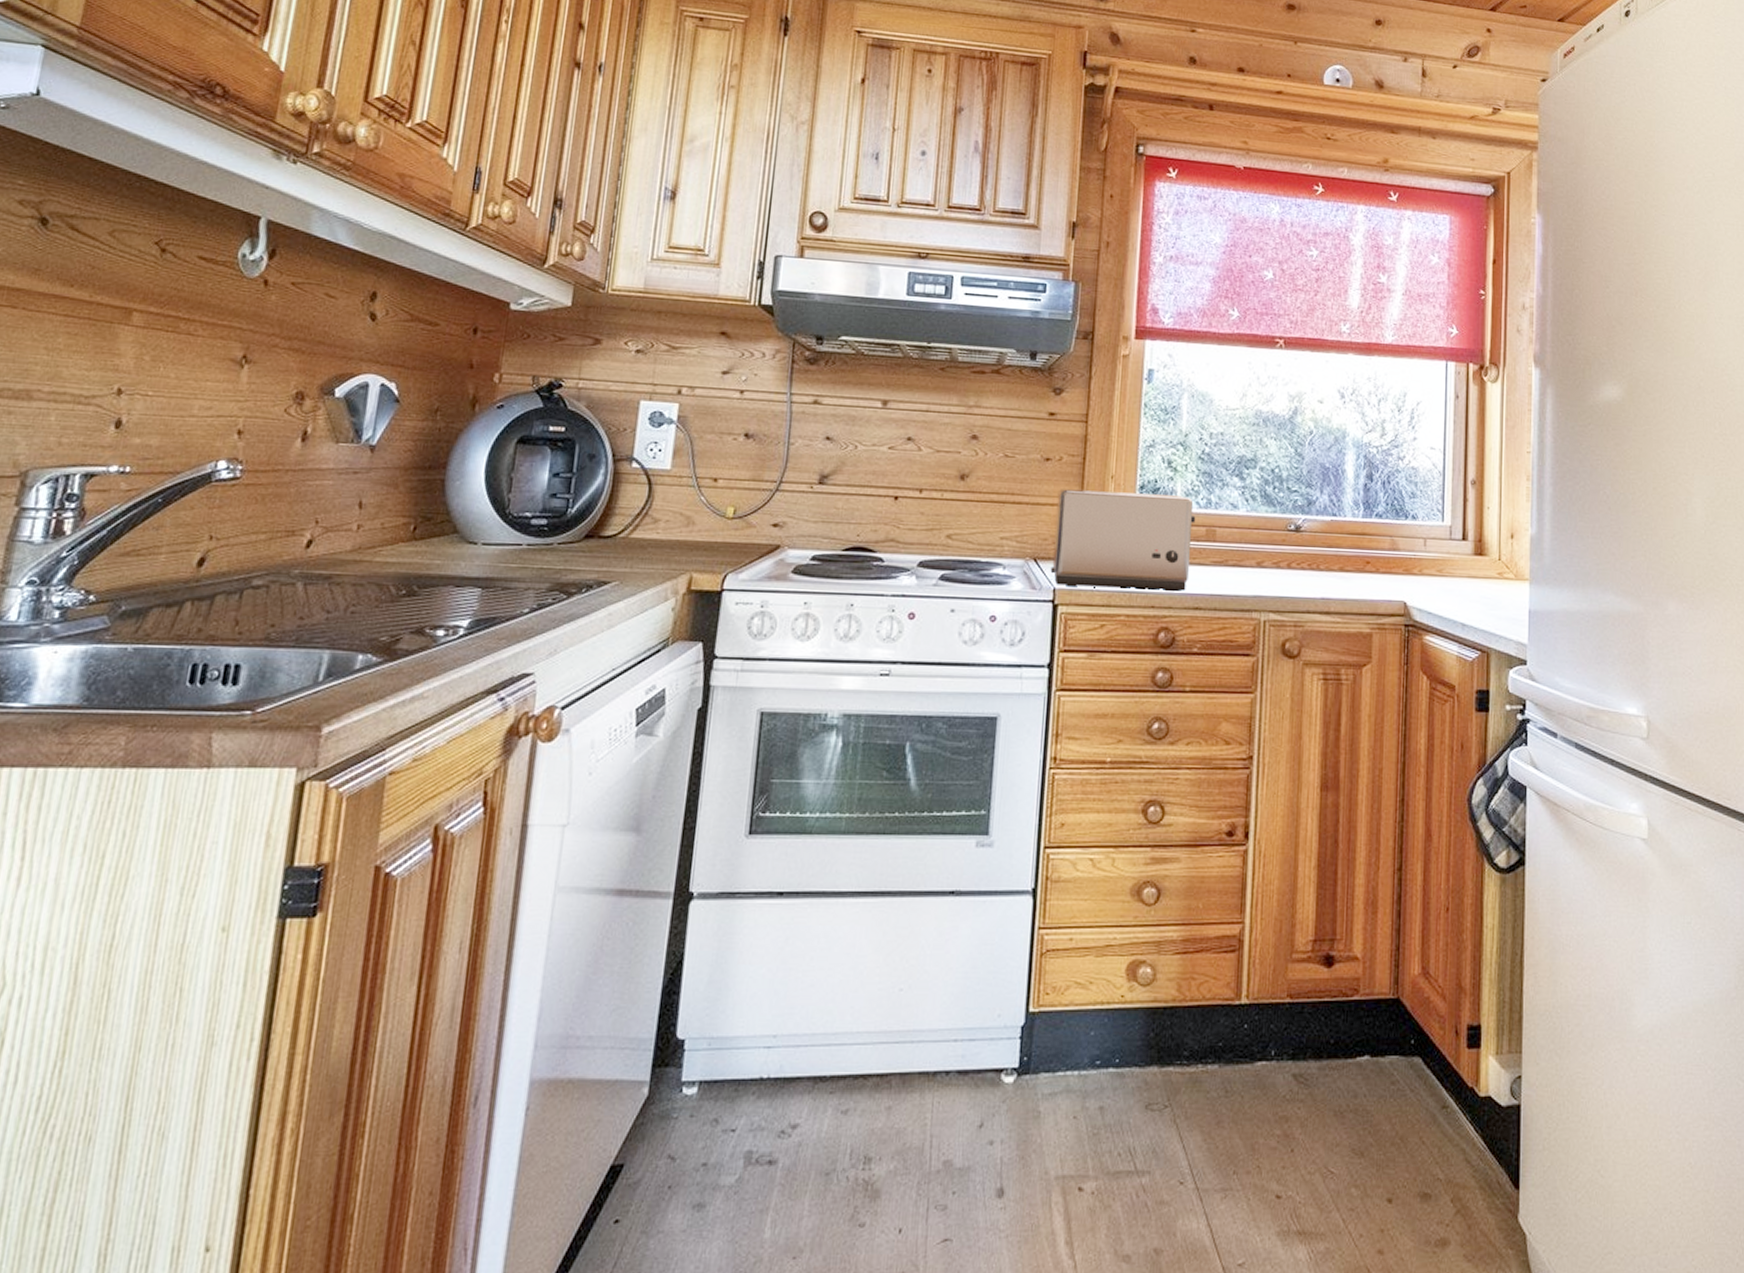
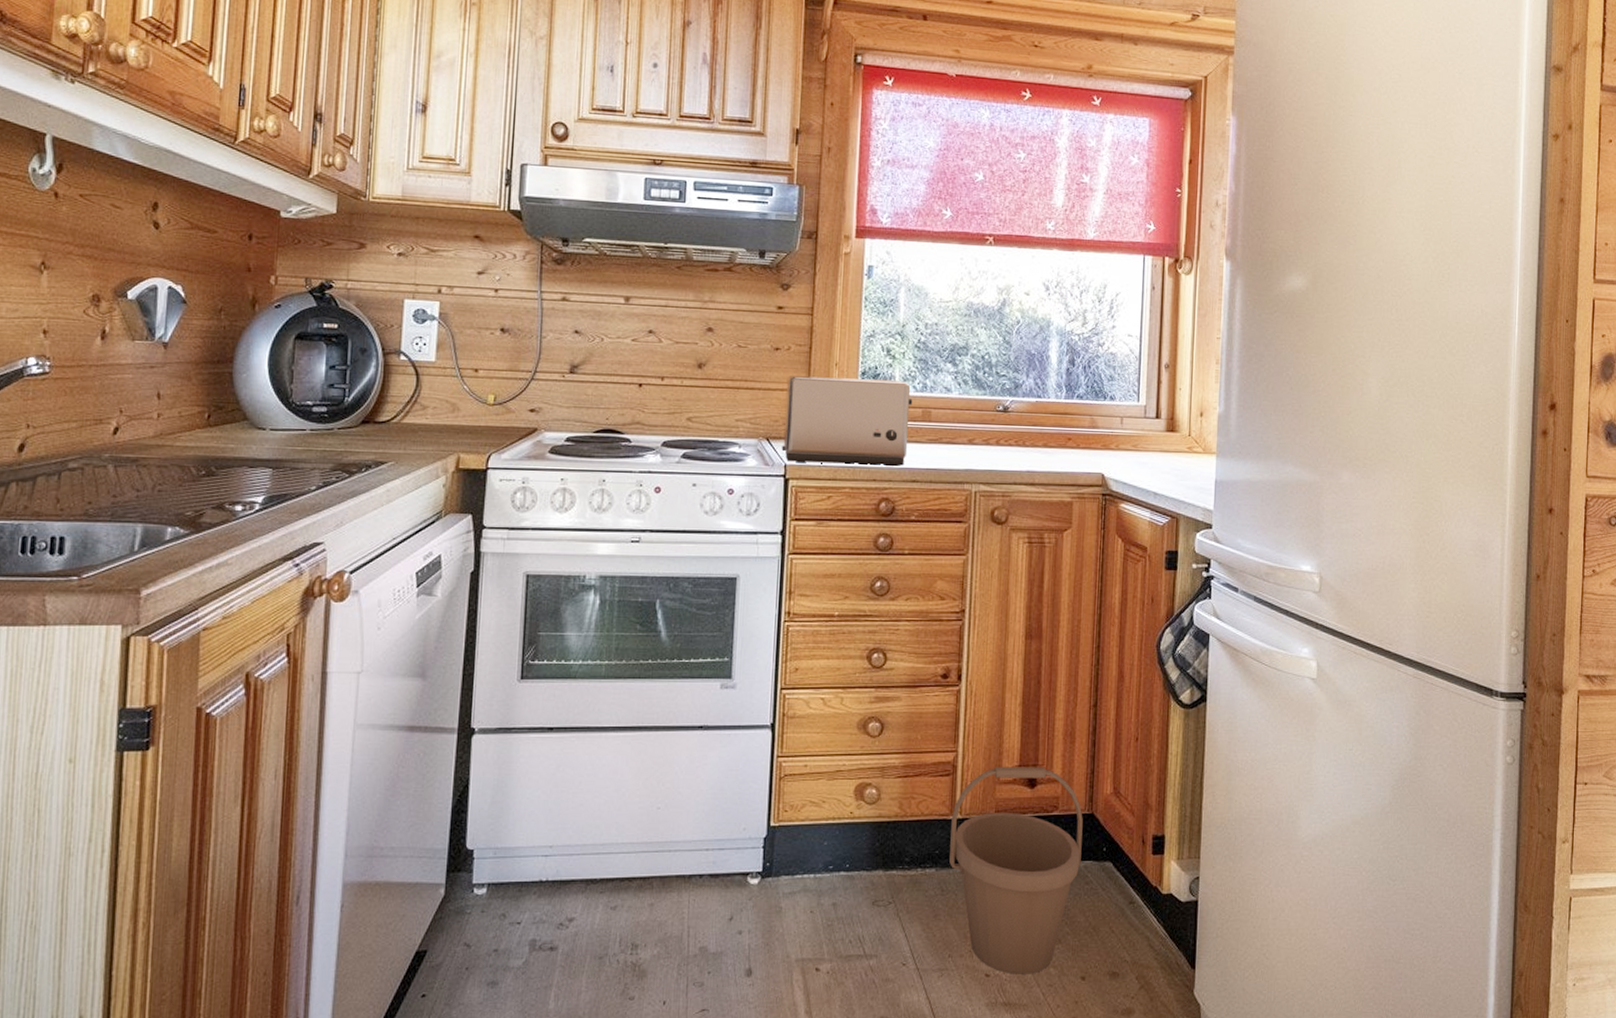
bucket: none [1234,941,1388,1196] -> present [949,766,1083,974]

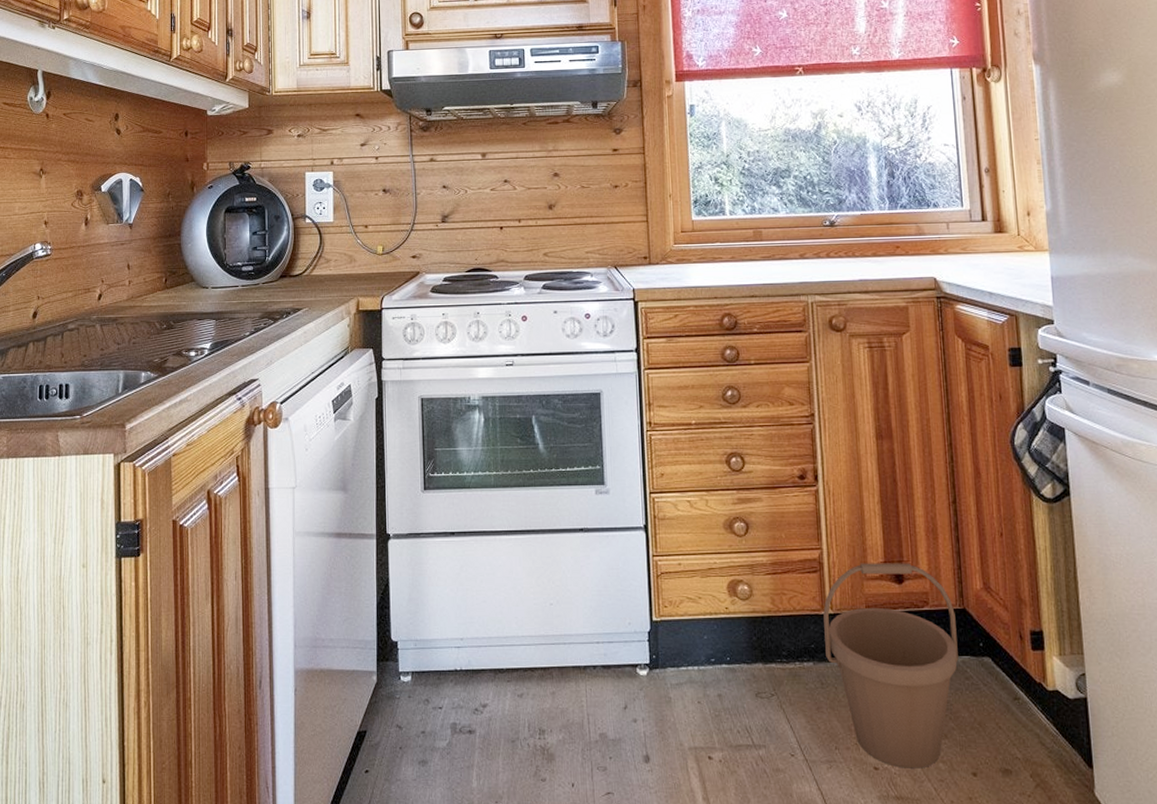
toaster: present [781,376,913,467] -> none [627,206,744,287]

